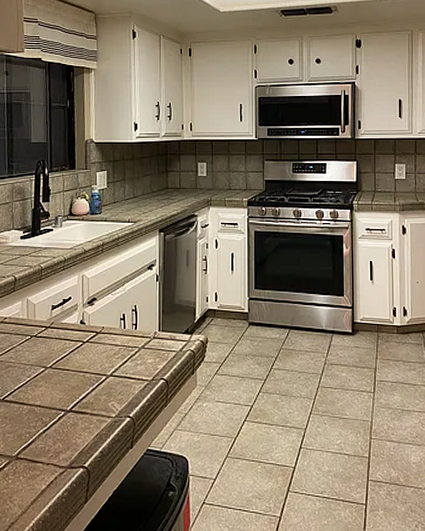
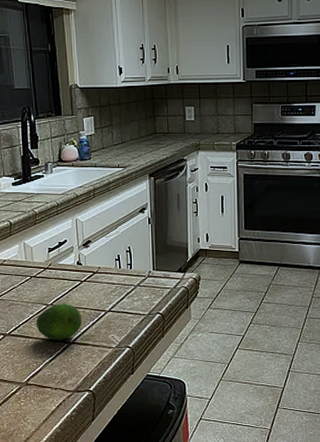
fruit: none [32,366,82,408] -> present [36,303,82,340]

